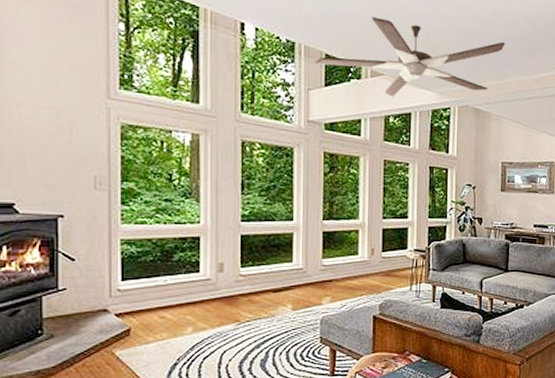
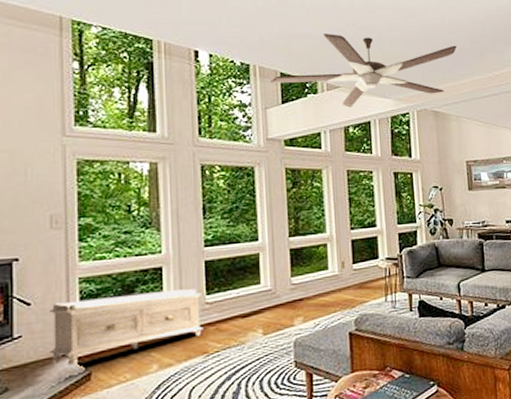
bench: none [93,260,237,320] -> present [50,289,204,366]

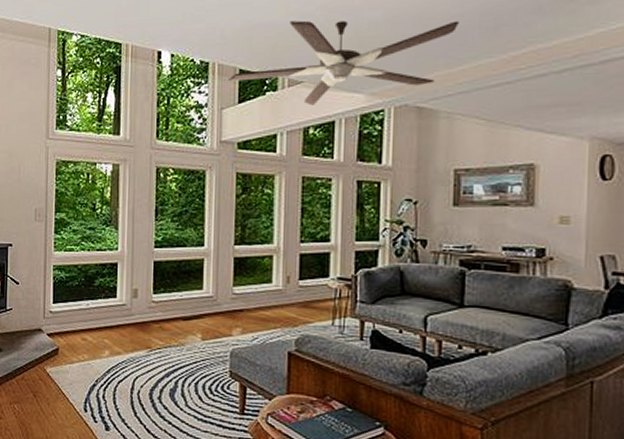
bench: present [50,289,204,366] -> none [31,285,150,339]

